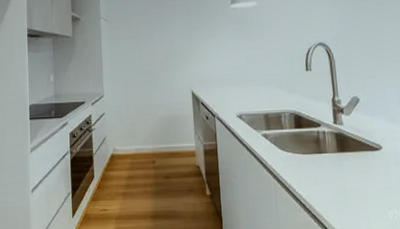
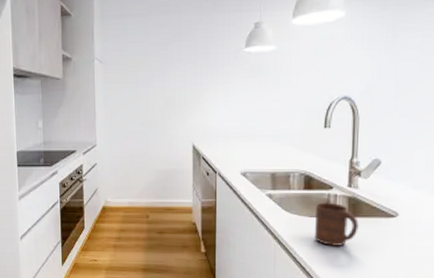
cup: none [308,140,349,181] -> present [315,203,359,246]

